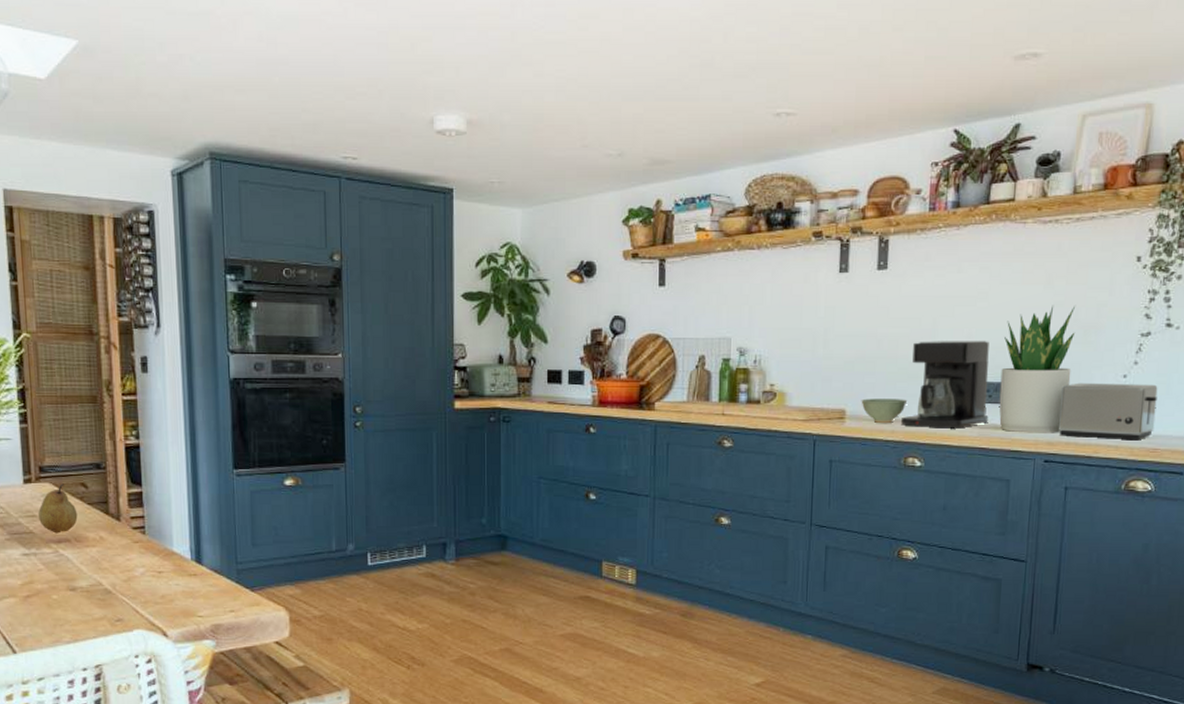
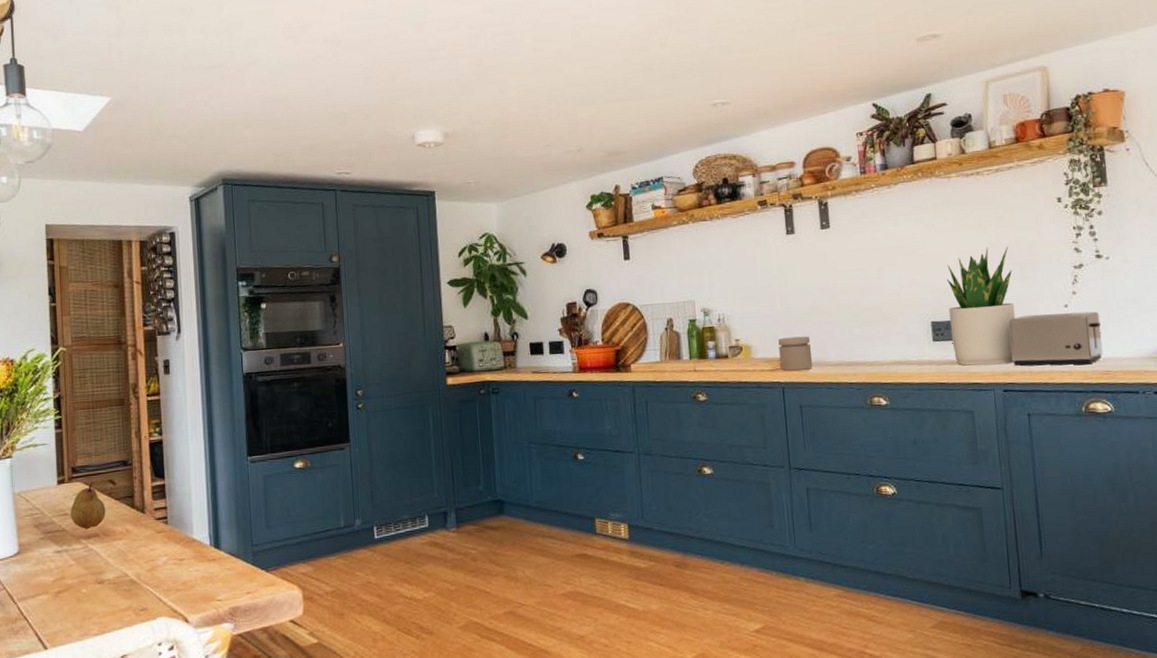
jar: none [814,386,850,424] -> present [778,336,813,372]
bowl: present [861,398,908,423] -> none [822,343,866,367]
coffee maker: present [901,341,989,429] -> none [862,284,944,368]

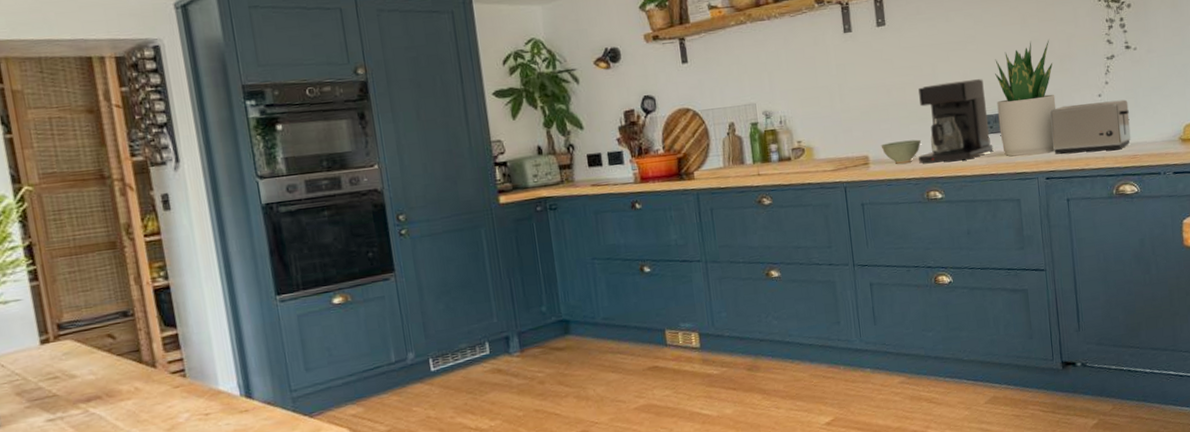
fruit: present [70,482,106,530] -> none [60,338,108,393]
jar: present [778,336,813,372] -> none [839,134,873,171]
bowl: none [822,343,866,367] -> present [881,139,922,164]
coffee maker: none [862,284,944,368] -> present [918,79,993,163]

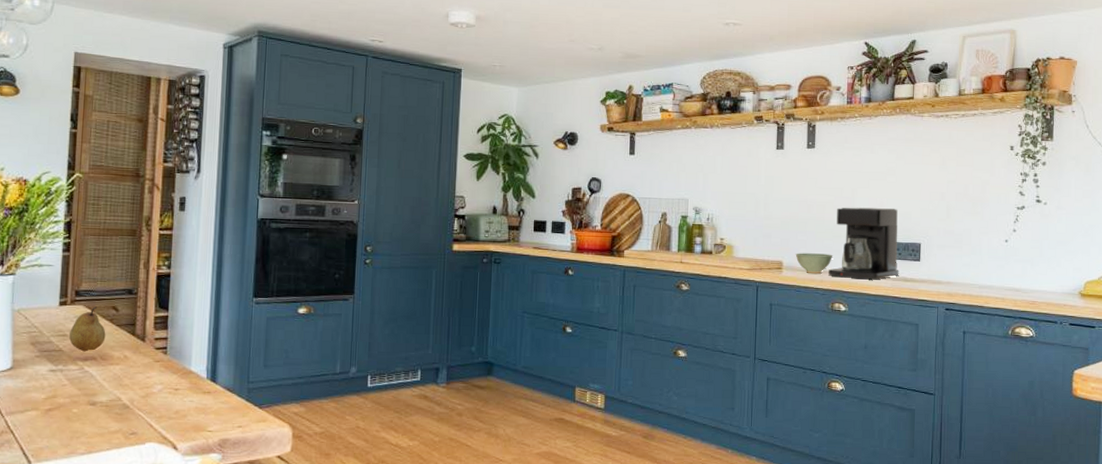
fruit: none [60,338,108,393] -> present [68,306,106,352]
planter: present [995,40,1056,157] -> none [907,181,966,286]
toaster: present [1050,99,1131,154] -> none [956,245,1033,294]

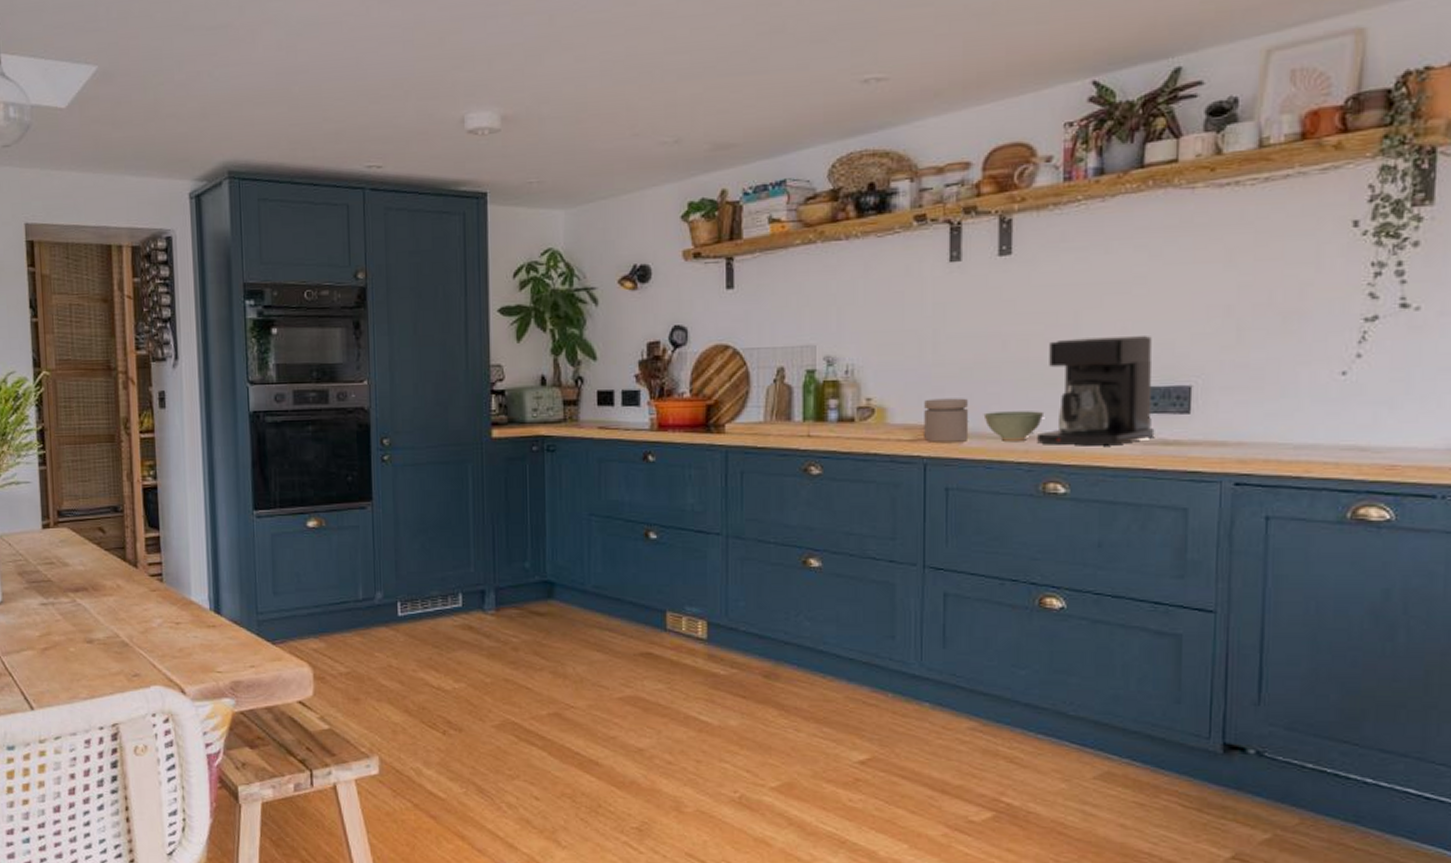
fruit: present [68,306,106,352] -> none [56,528,95,582]
jar: none [757,241,786,273] -> present [924,398,969,444]

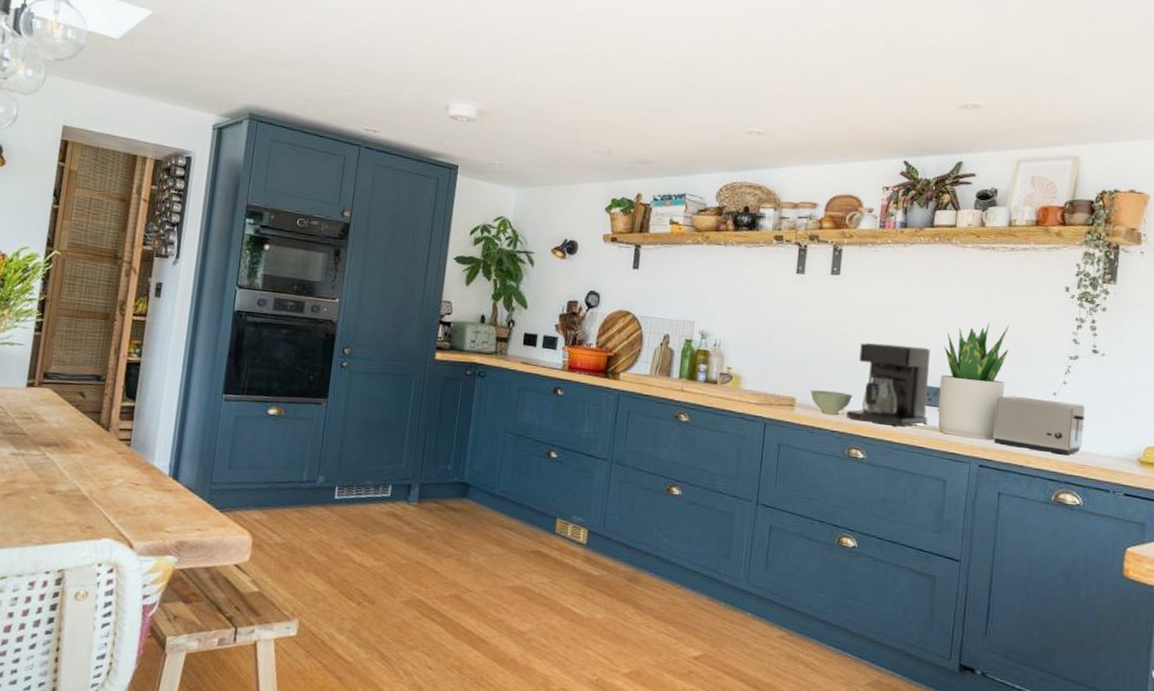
jar: present [924,398,969,444] -> none [766,374,801,411]
planter: none [1168,287,1271,449] -> present [938,322,1010,440]
toaster: none [1253,382,1393,455] -> present [993,395,1085,456]

